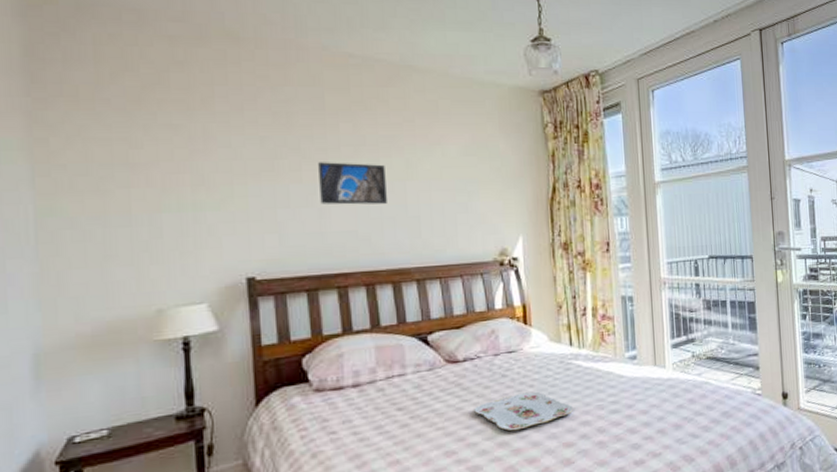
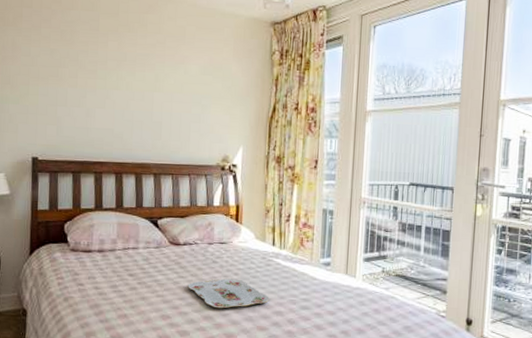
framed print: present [318,162,387,205] -> none [89,72,139,109]

